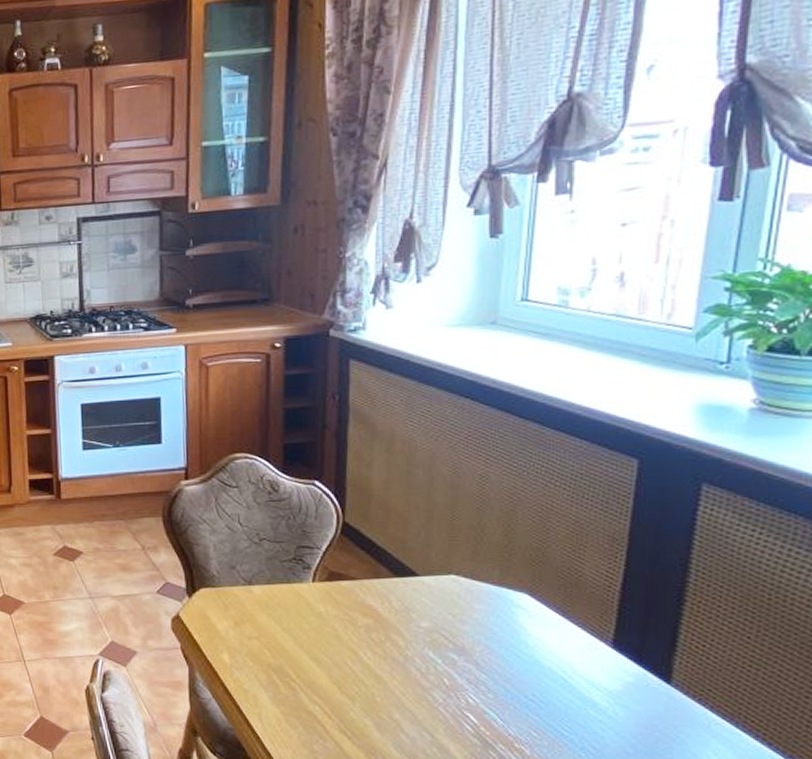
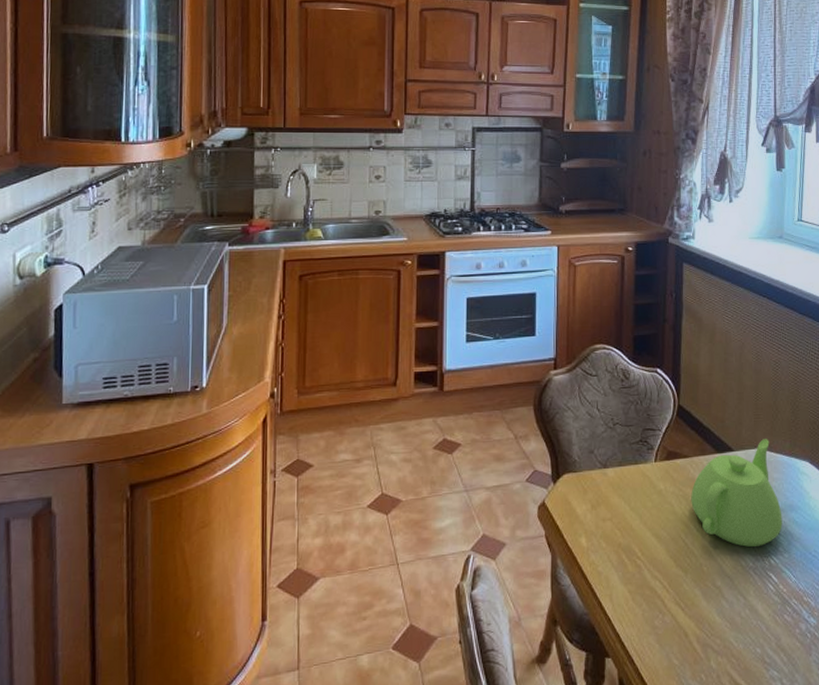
teapot: none [360,564,487,684] -> present [691,439,783,548]

